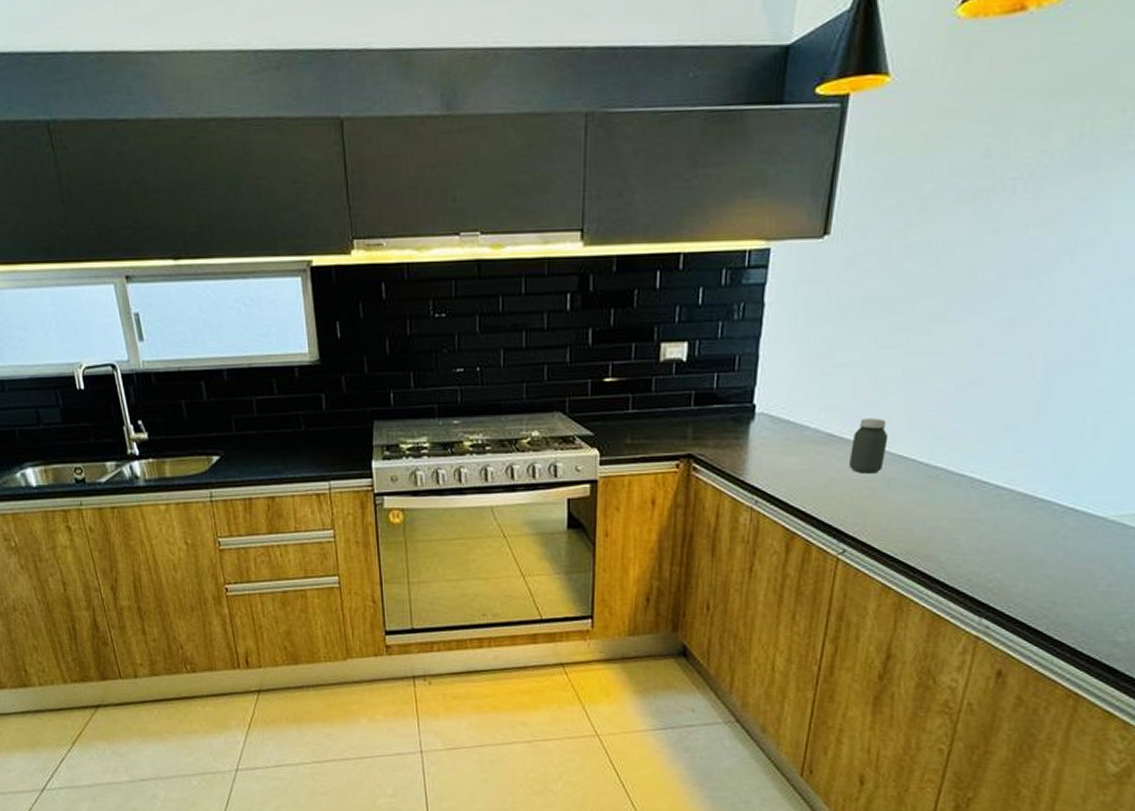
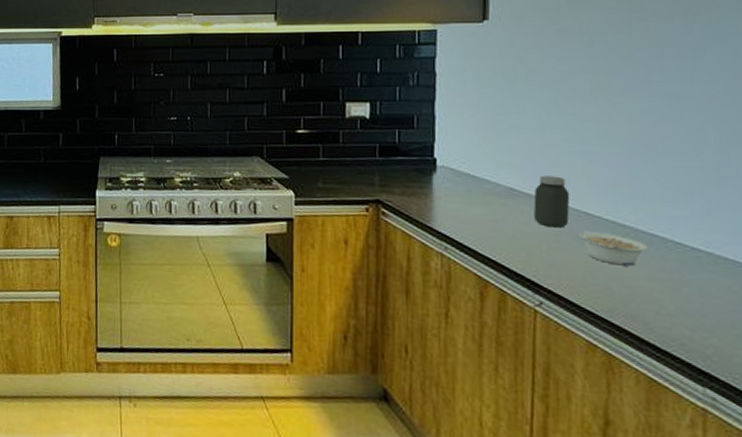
legume: none [891,475,956,508] -> present [579,231,649,266]

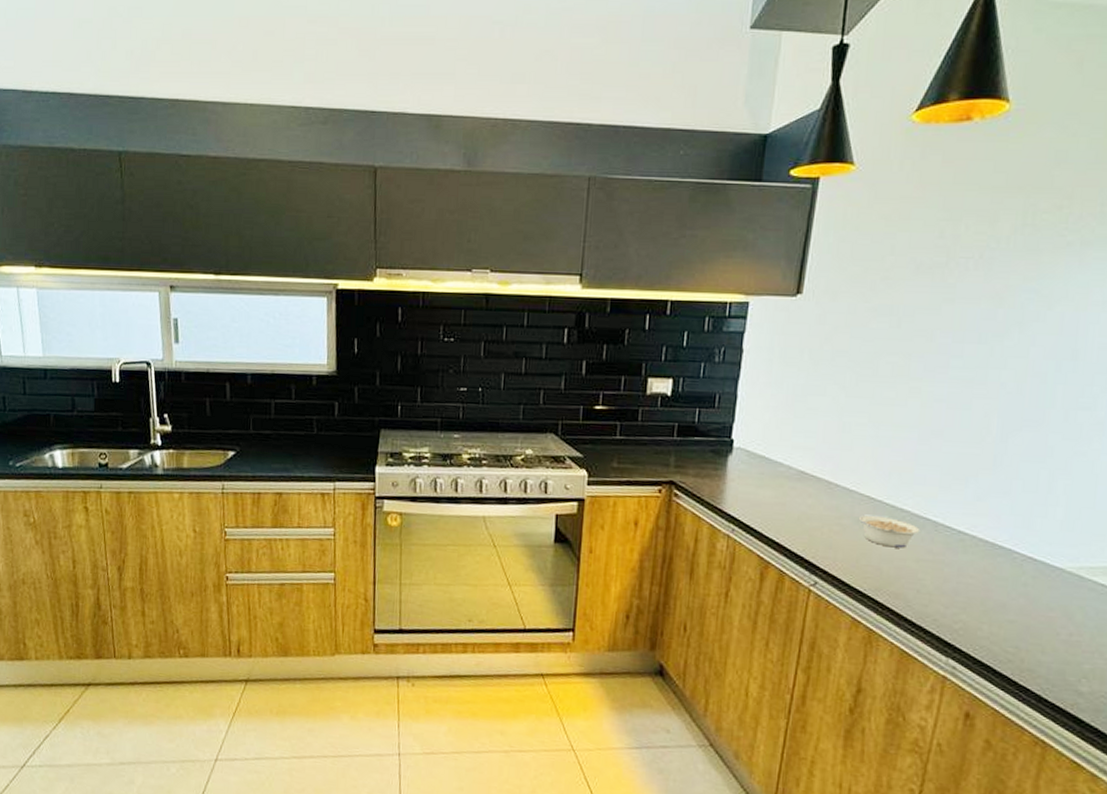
jar: present [533,175,570,228] -> none [820,459,857,511]

